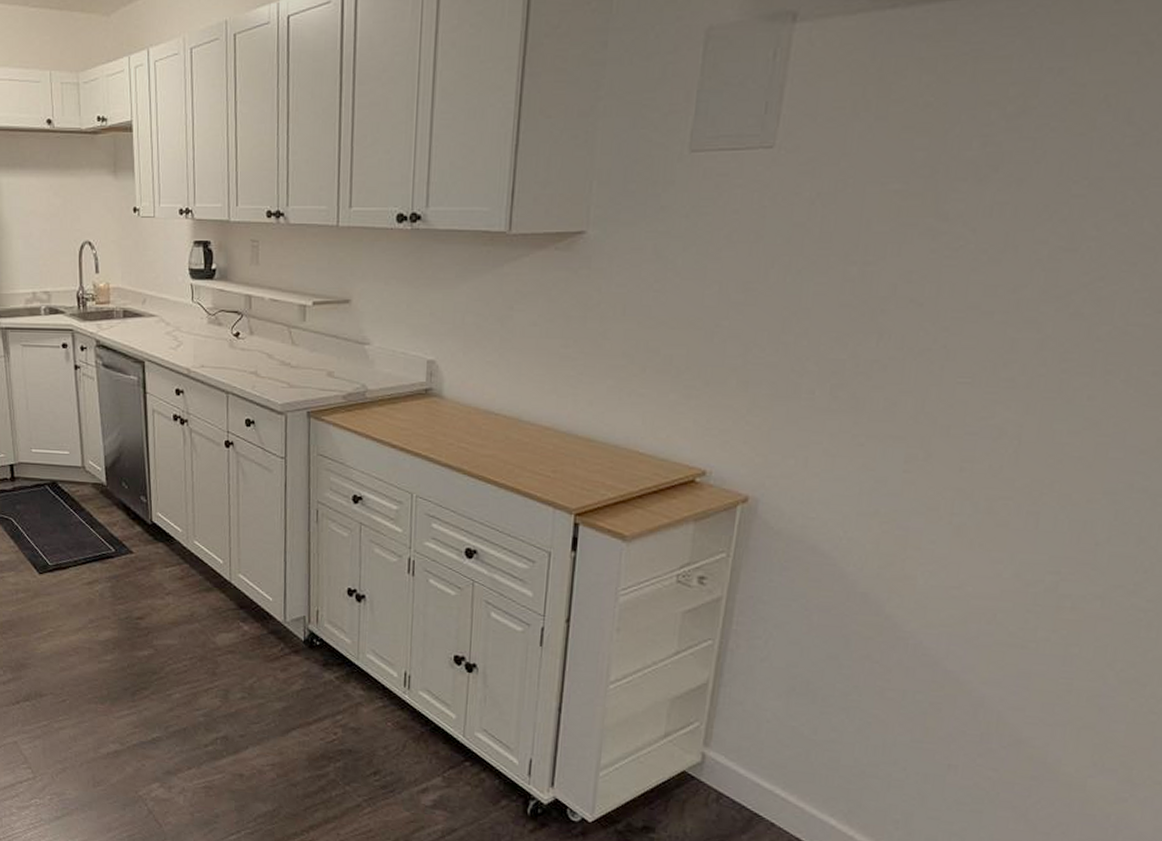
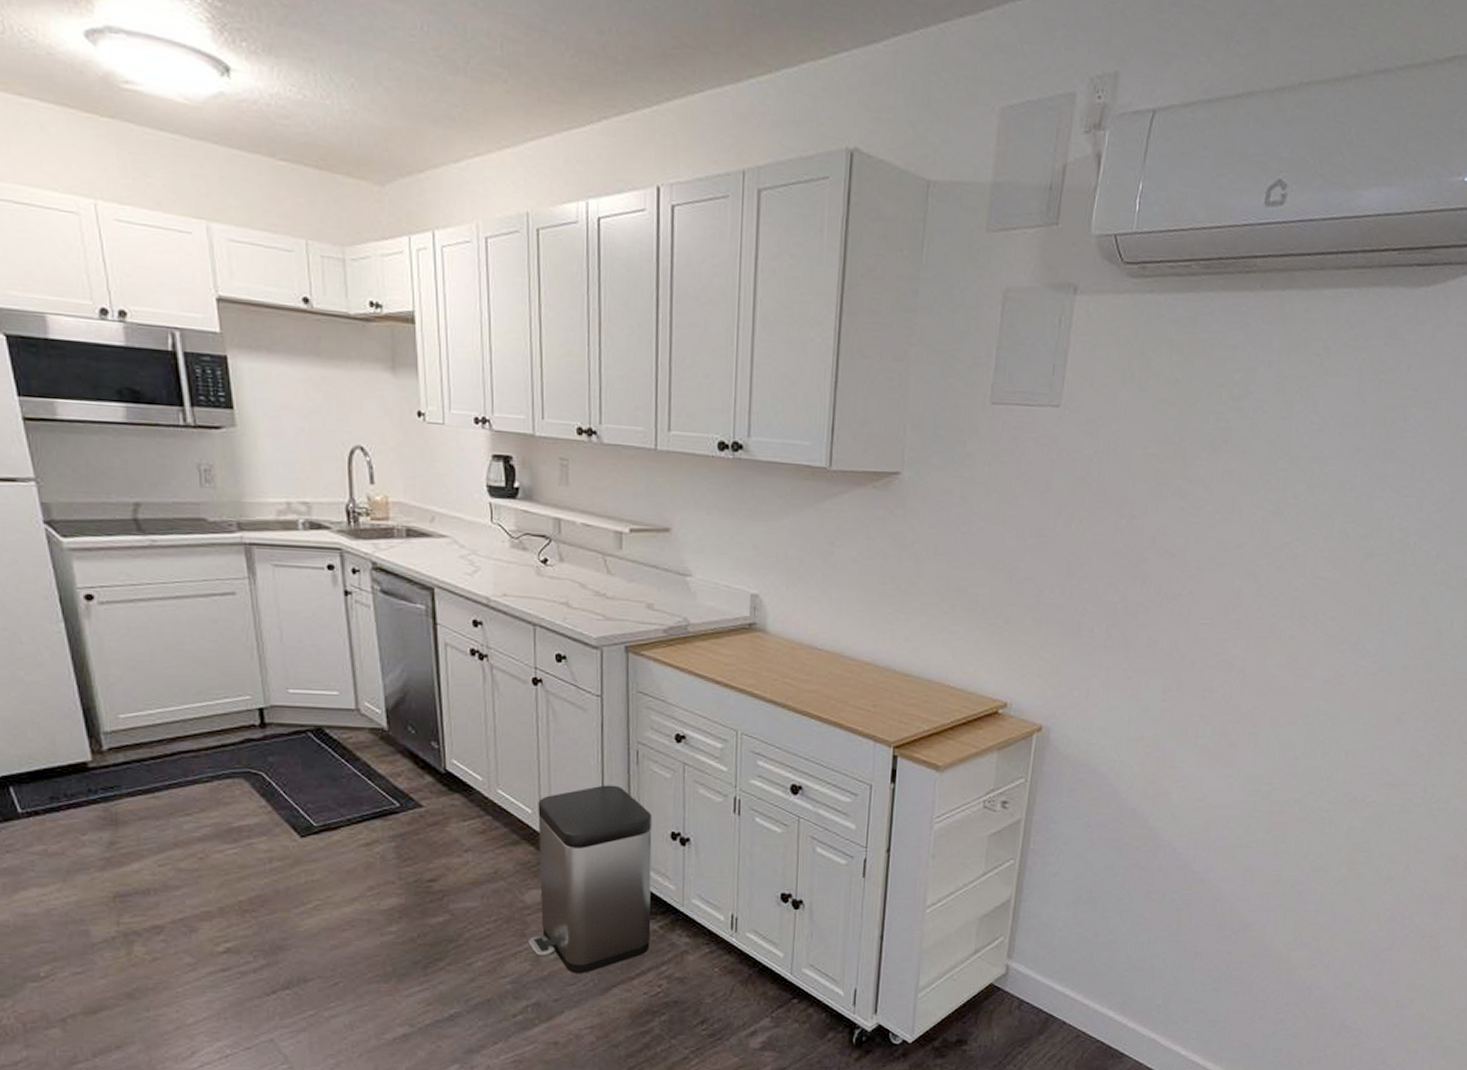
pedal bin: none [219,540,330,714] -> present [528,785,653,973]

